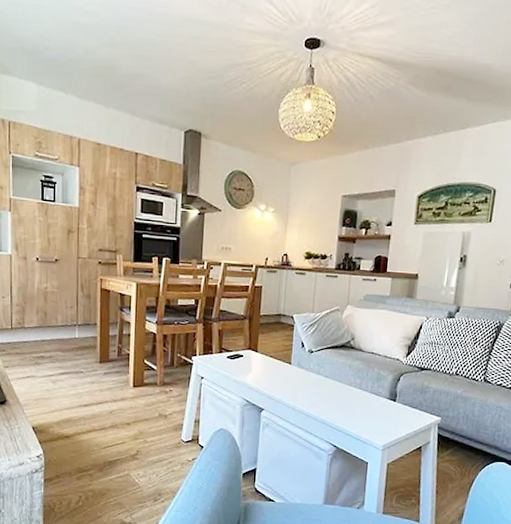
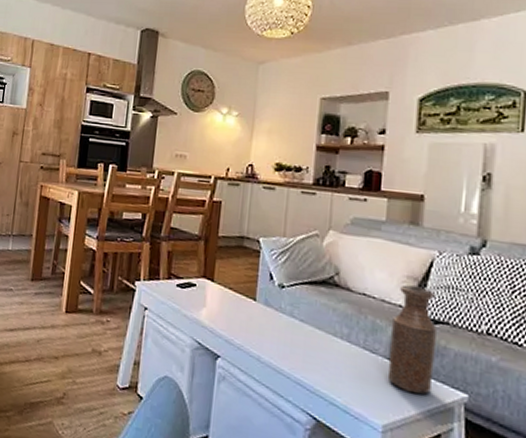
bottle: none [387,343,422,421] -> present [387,285,436,394]

